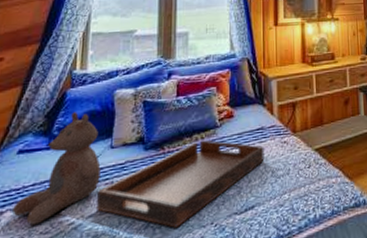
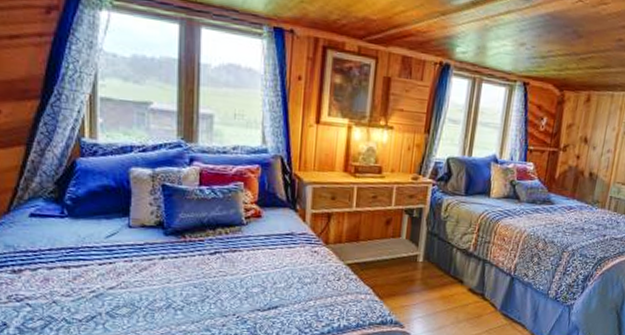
bear: present [13,112,101,225] -> none [32,184,119,287]
serving tray: present [96,140,265,228] -> none [115,235,293,313]

